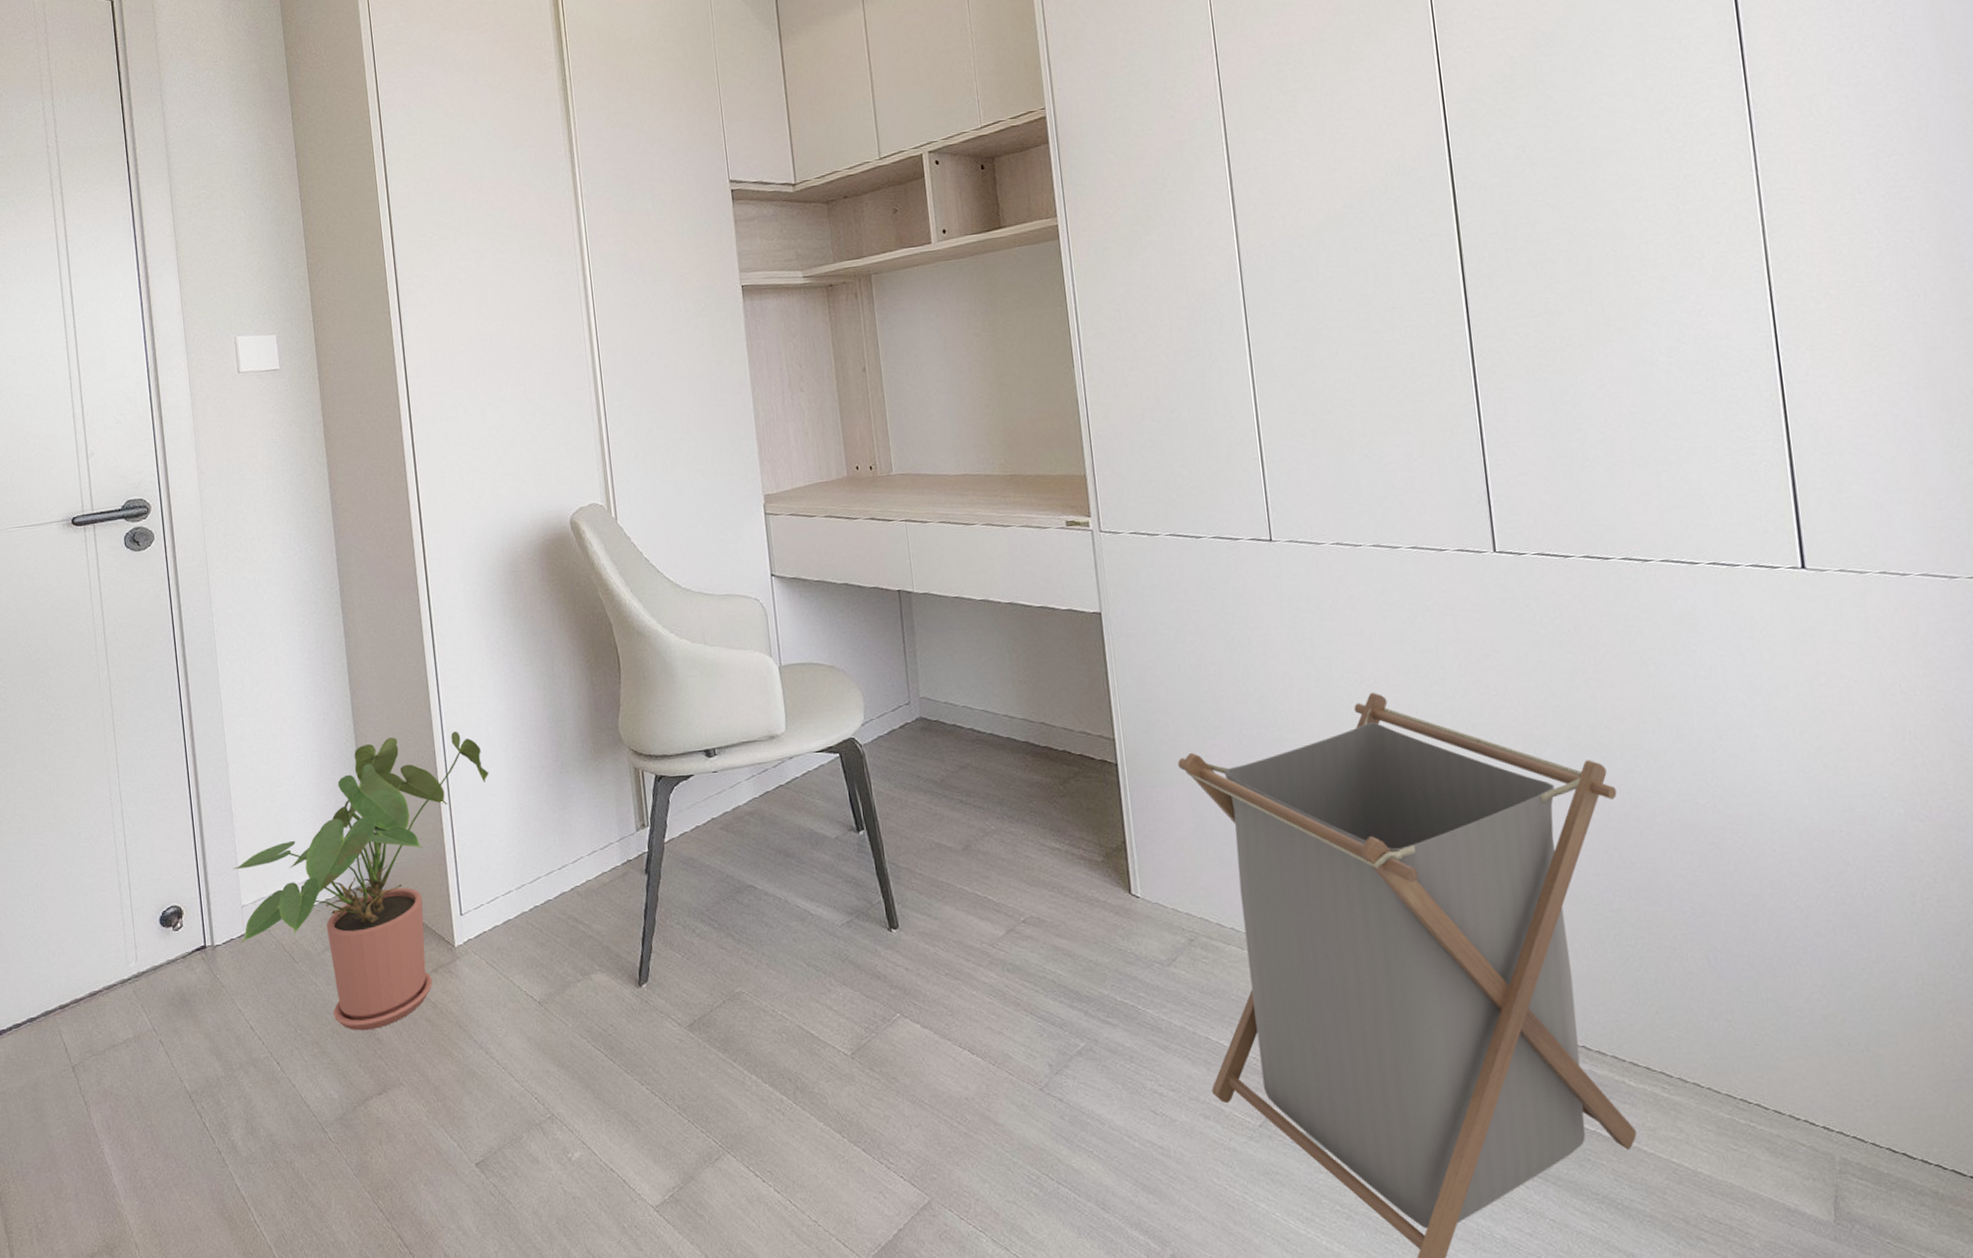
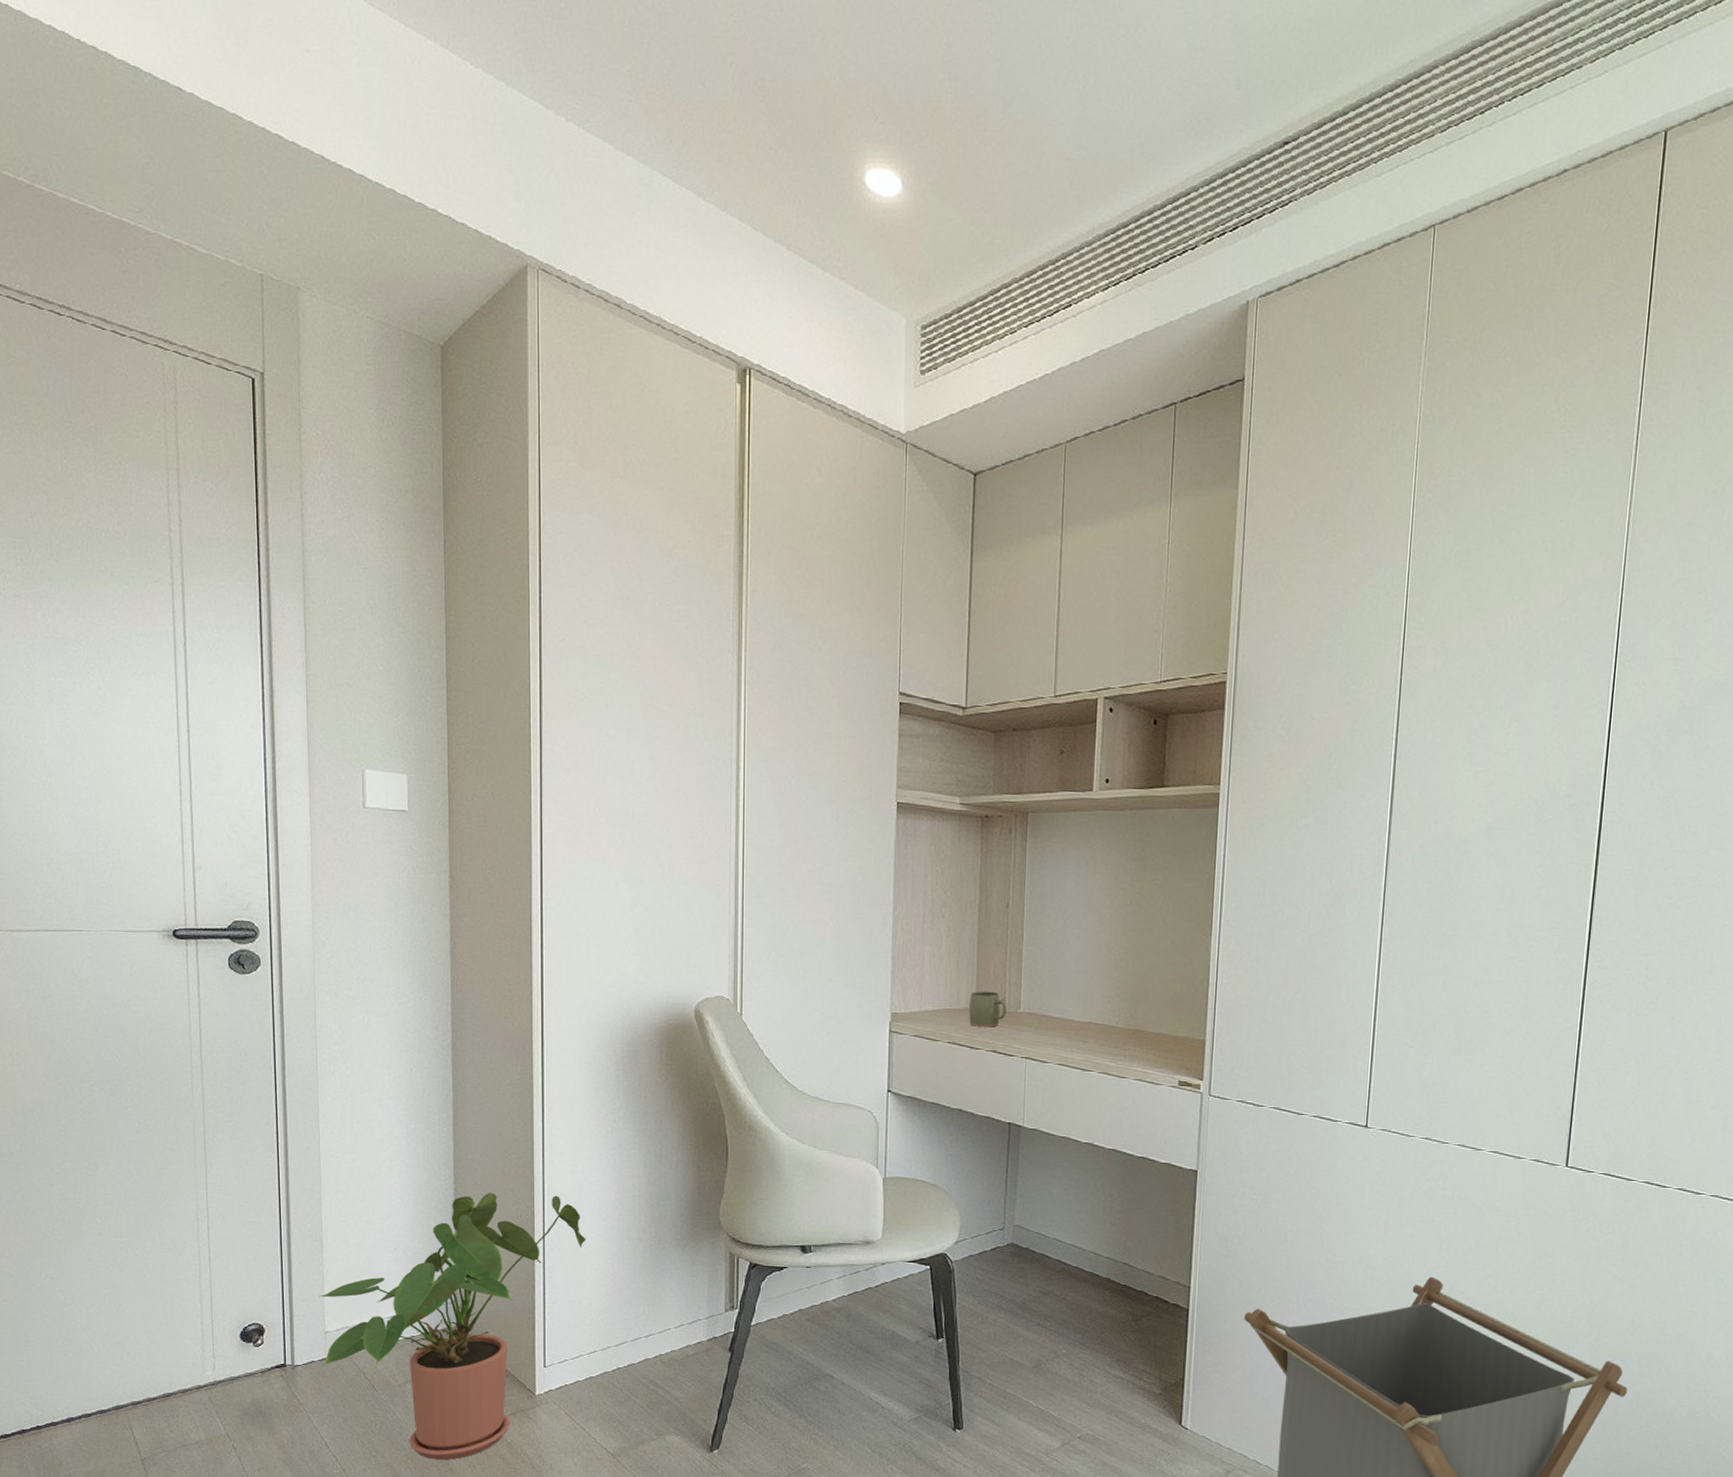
mug: none [839,457,879,496] -> present [968,991,1007,1027]

